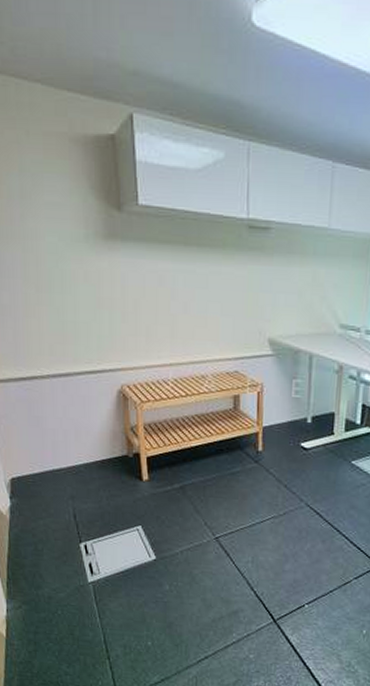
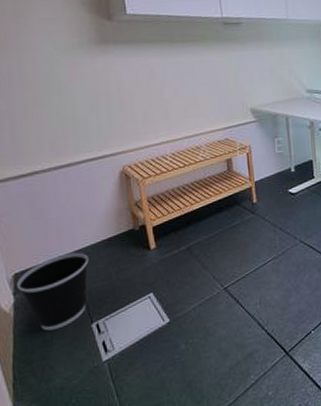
wastebasket: none [13,467,81,541] -> present [17,252,89,331]

